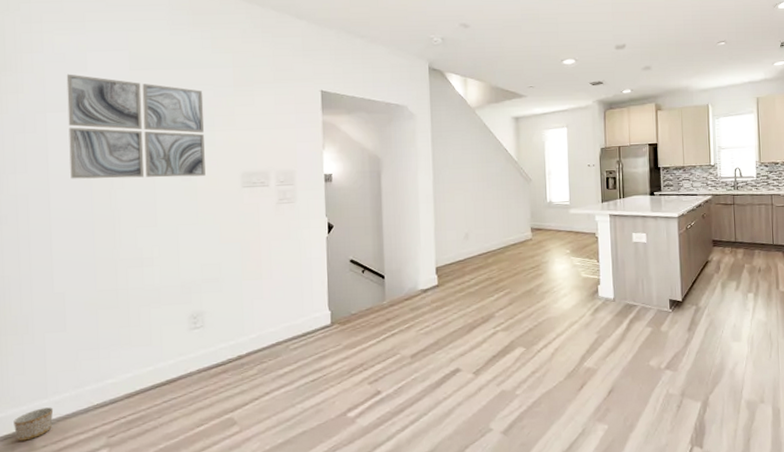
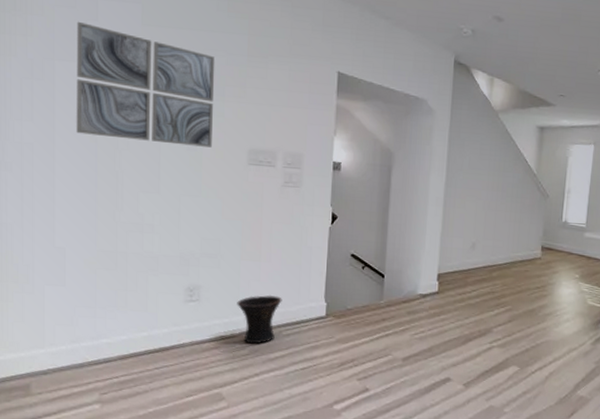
planter: present [13,407,54,441] -> none [12,357,50,386]
vase: none [241,311,287,363] -> present [237,294,282,344]

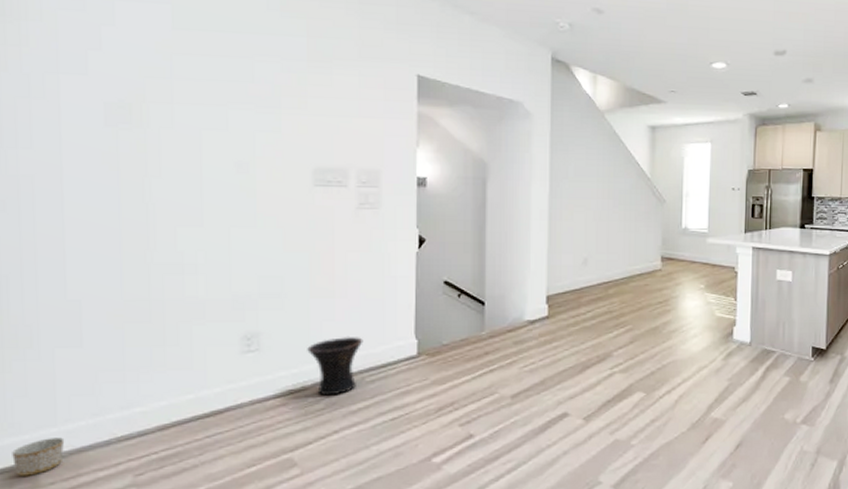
planter: none [12,357,50,386] -> present [12,437,65,476]
wall art: present [76,21,215,148] -> none [87,27,268,169]

